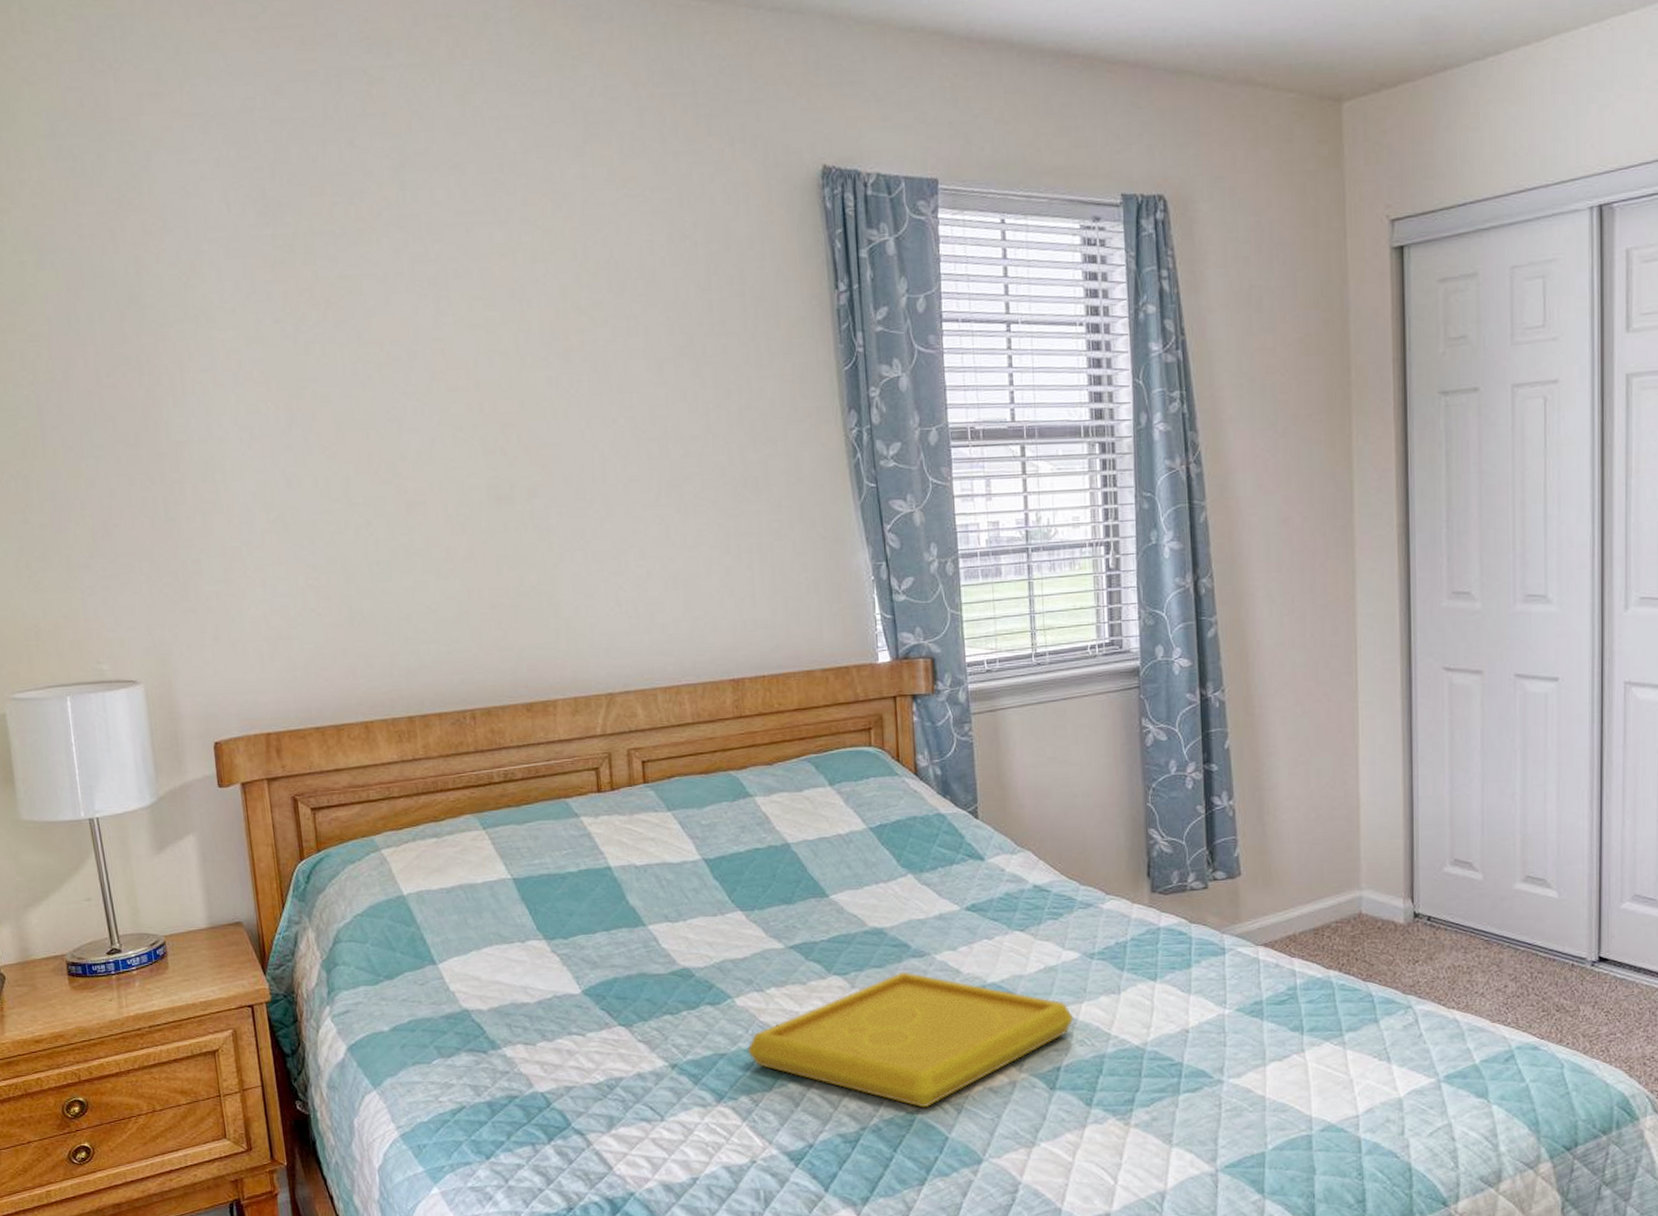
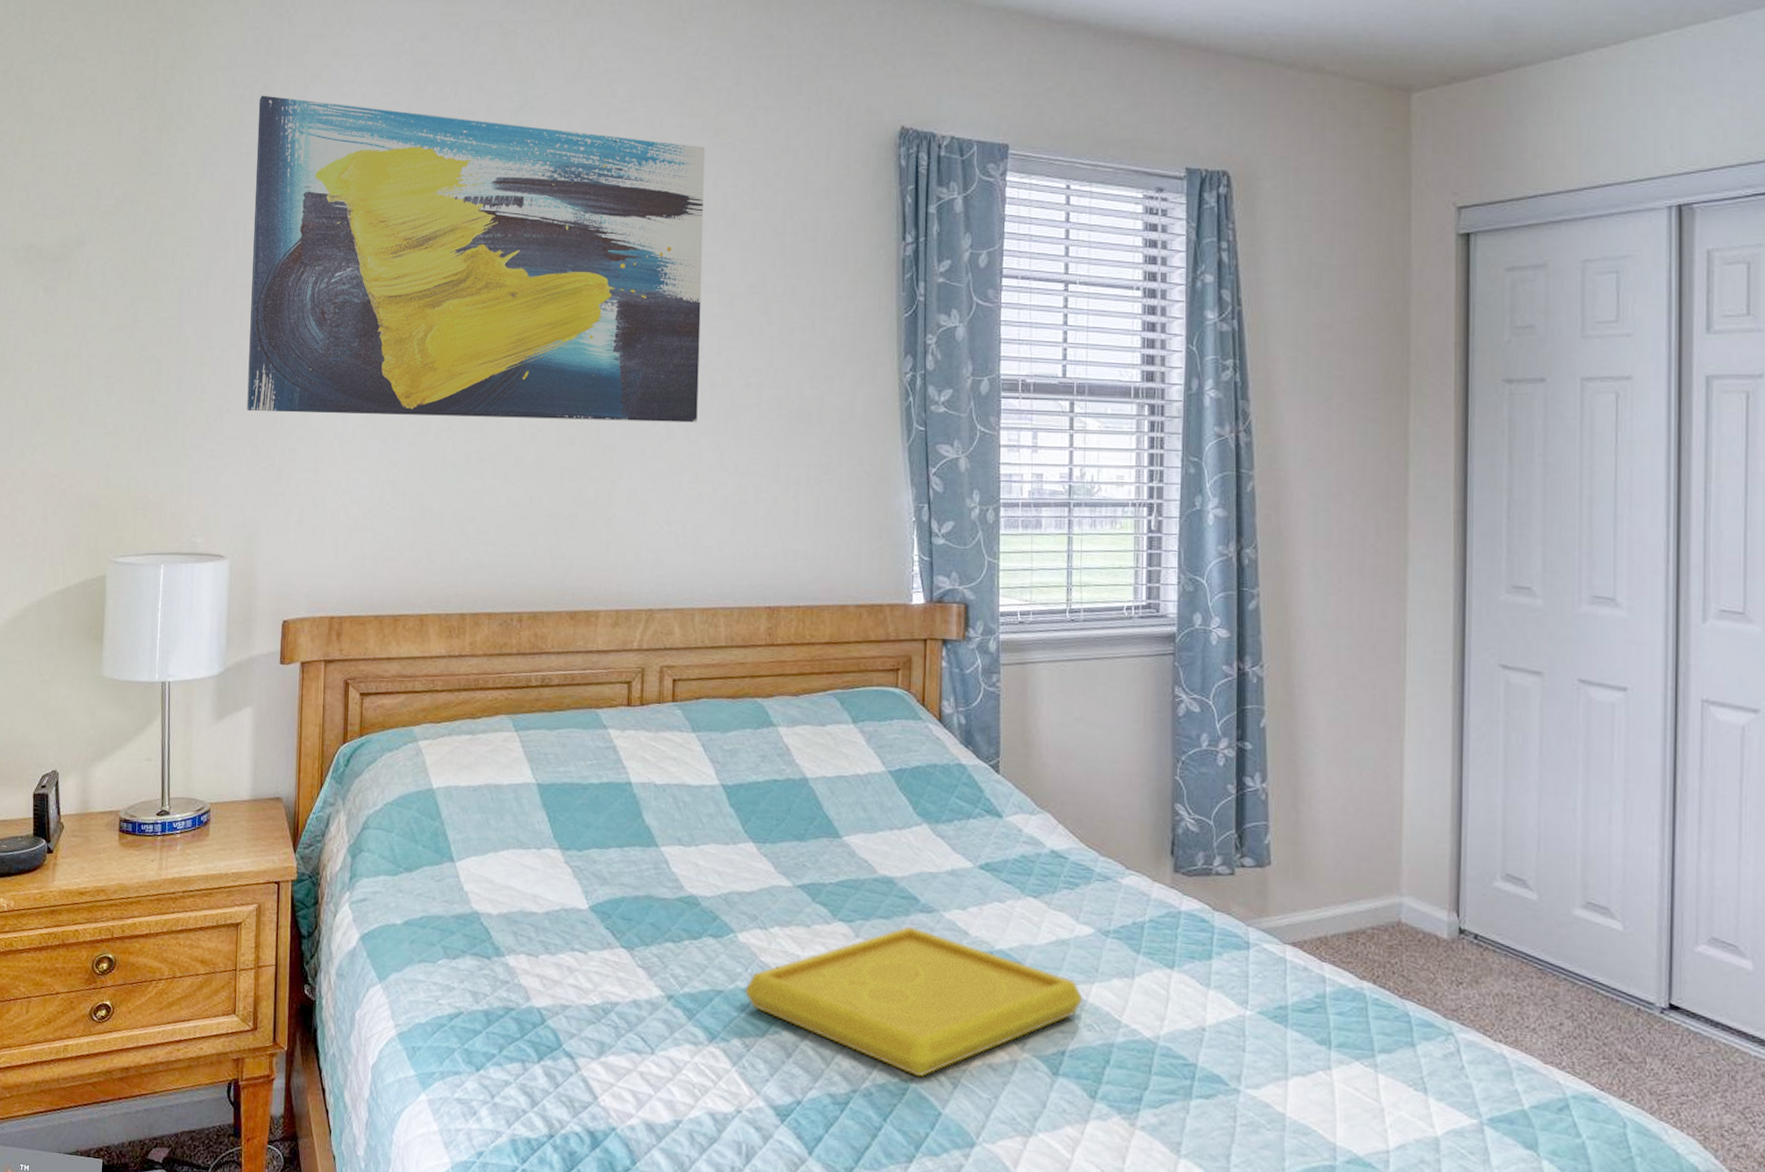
wall art: none [93,166,638,524] -> present [247,95,706,423]

